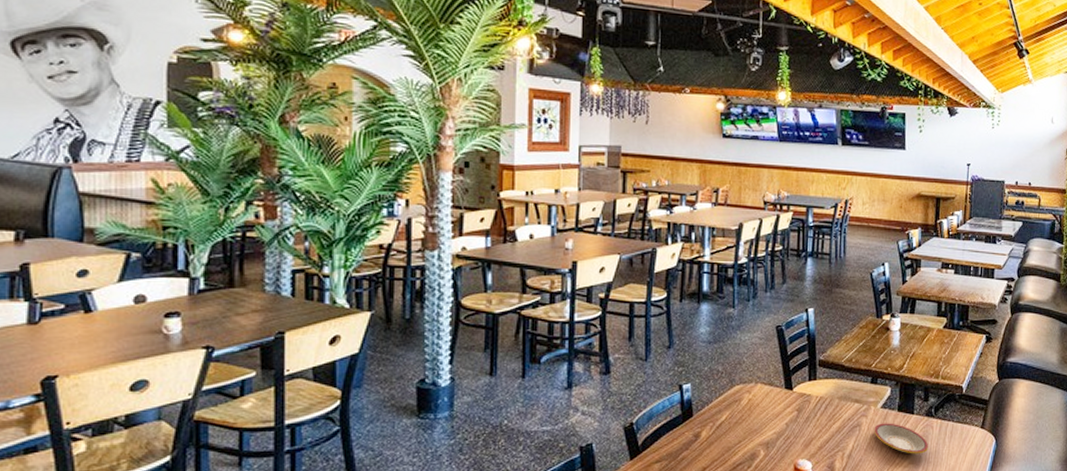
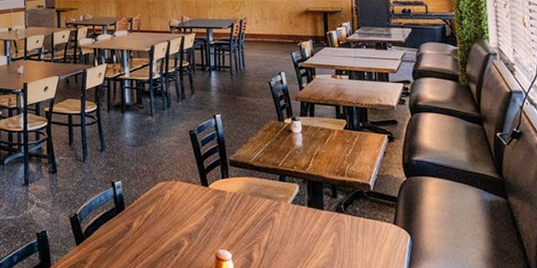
plate: present [874,423,929,454] -> none [286,218,343,248]

